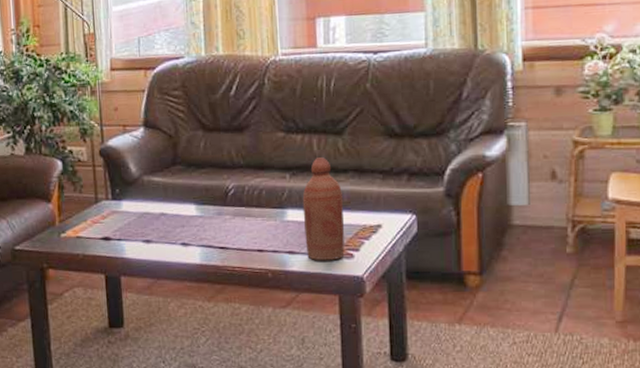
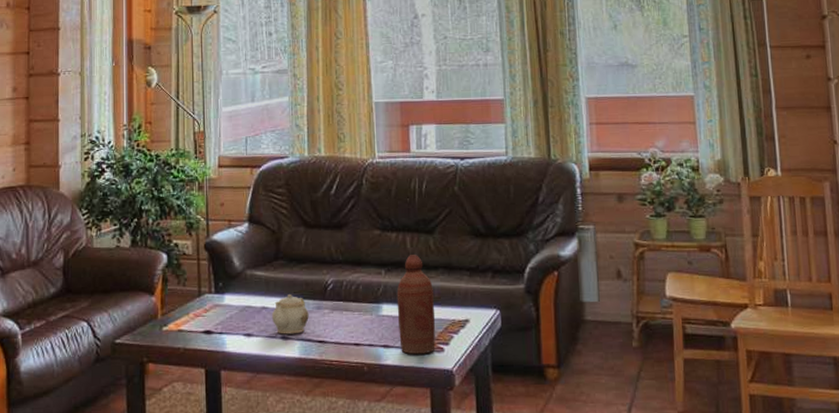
teapot: none [170,200,210,241] -> present [271,294,309,335]

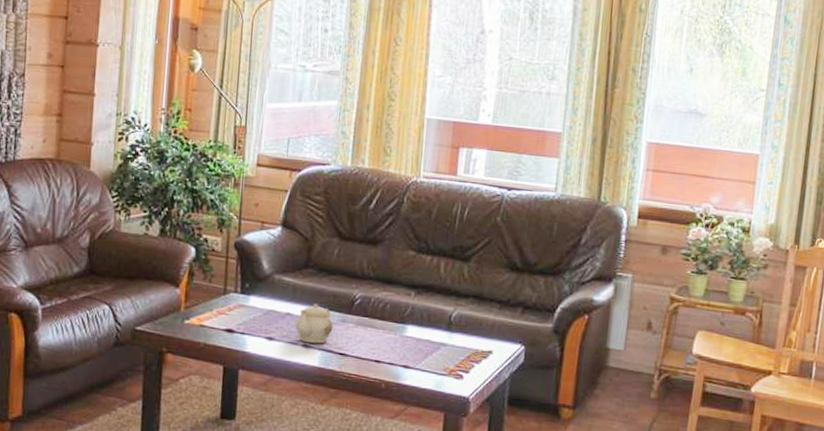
bottle: present [396,255,436,355] -> none [420,280,461,379]

